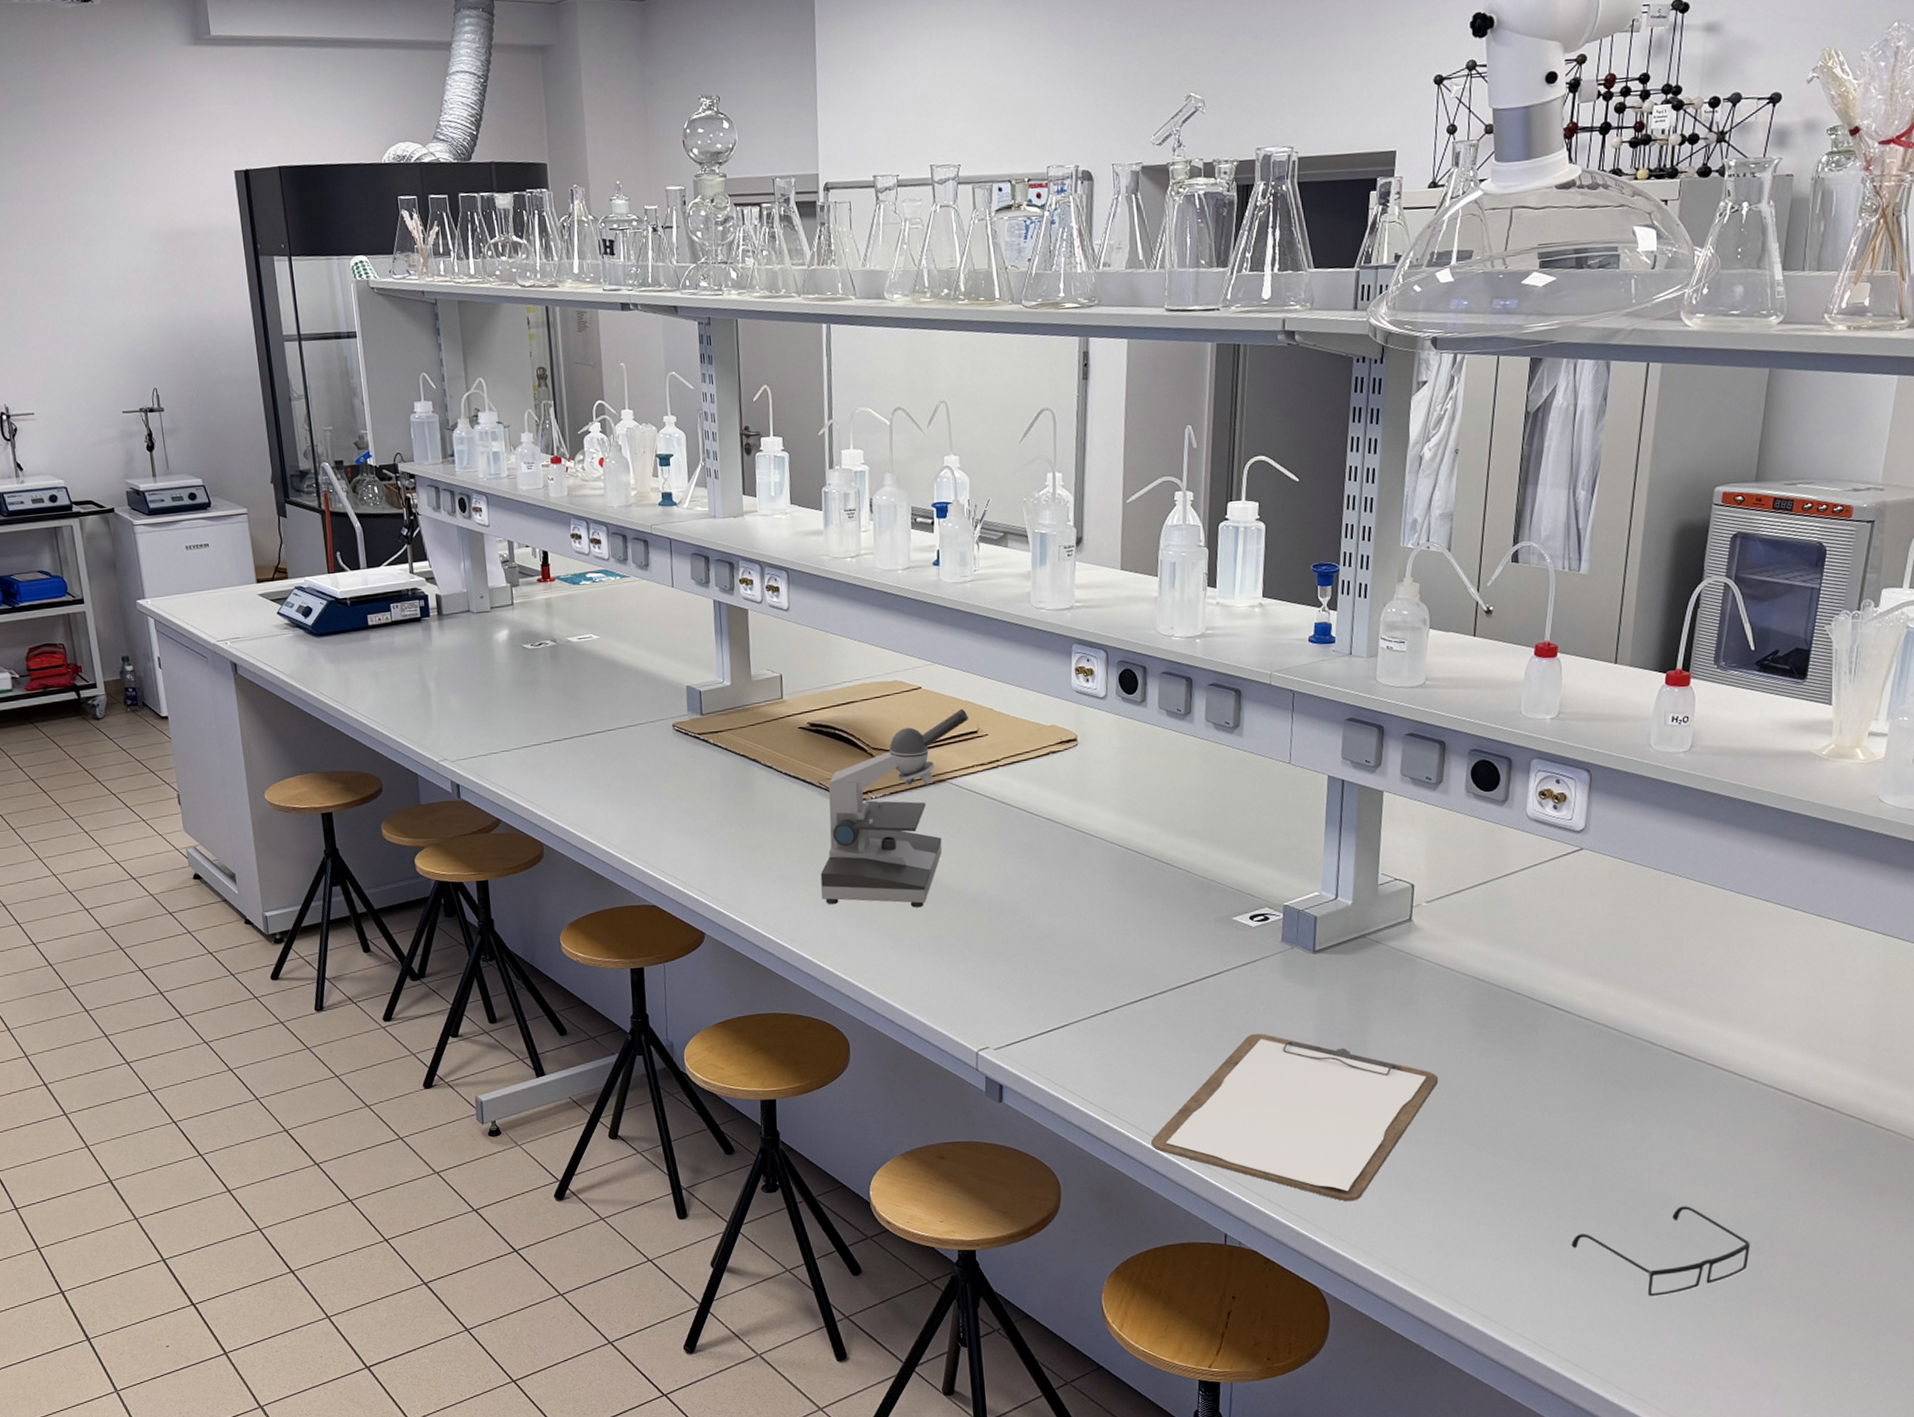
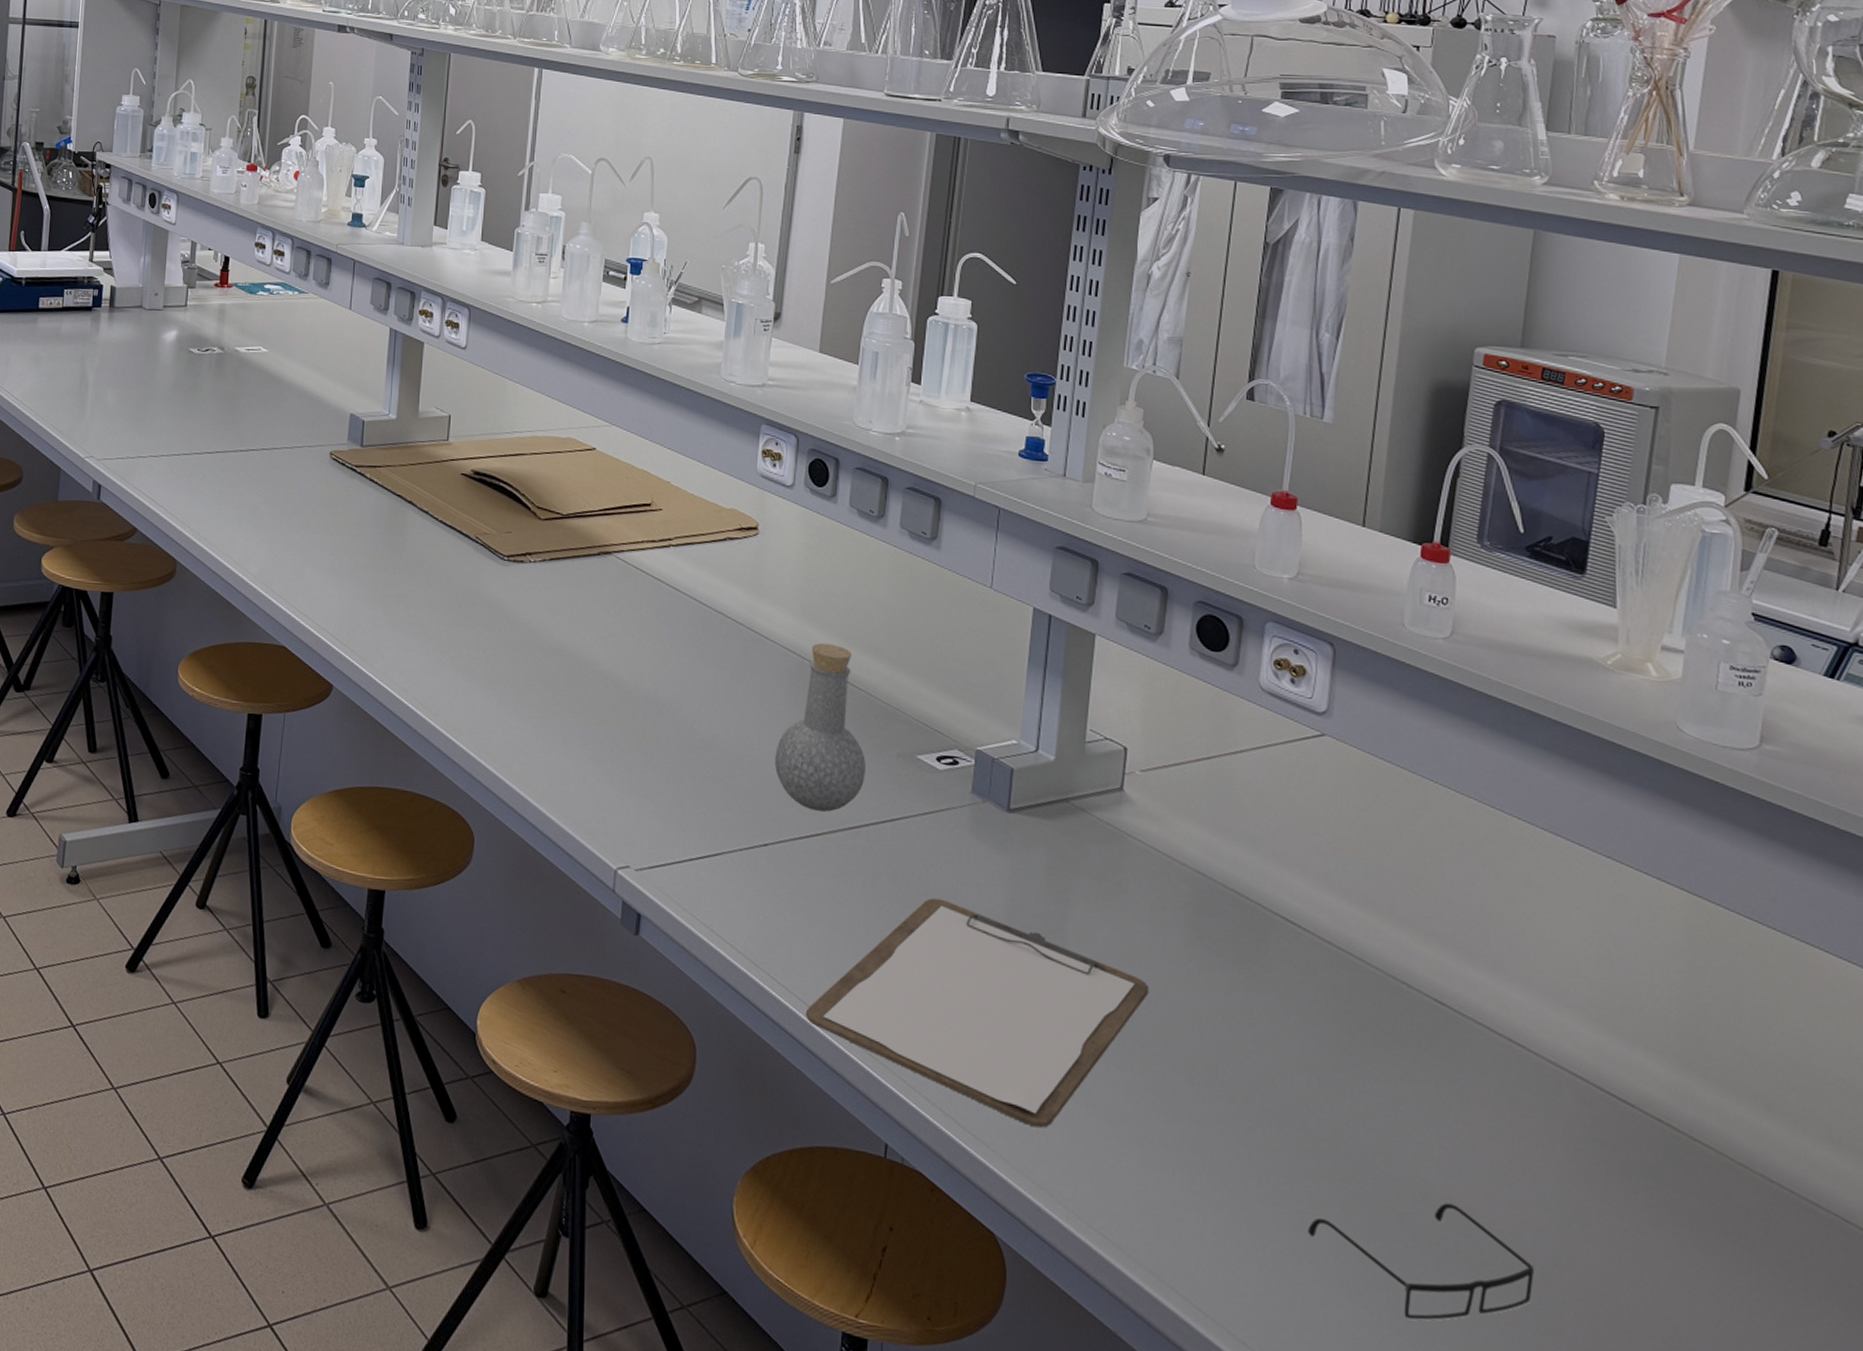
microscope: present [820,708,969,908] -> none [463,477,643,692]
flask: none [1108,832,1189,977] -> present [775,643,865,812]

